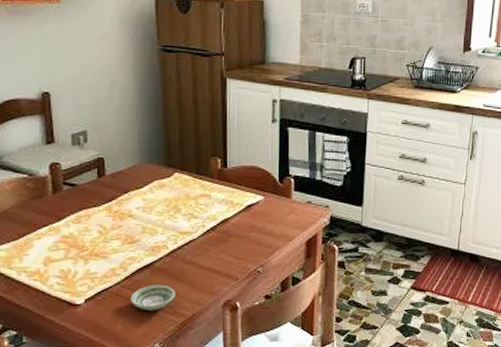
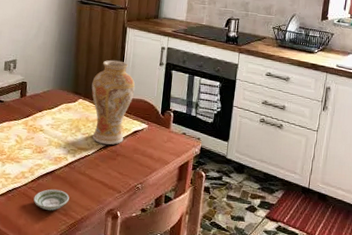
vase: none [189,120,244,225] -> present [91,60,135,145]

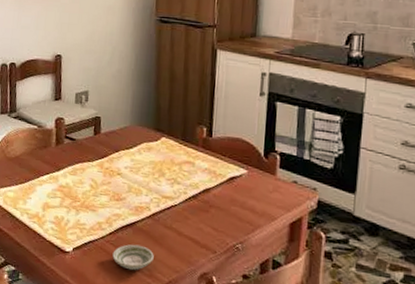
vase: present [91,60,135,145] -> none [176,89,230,194]

